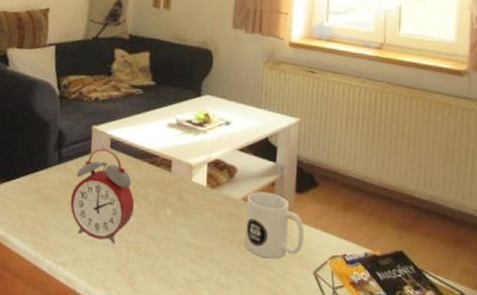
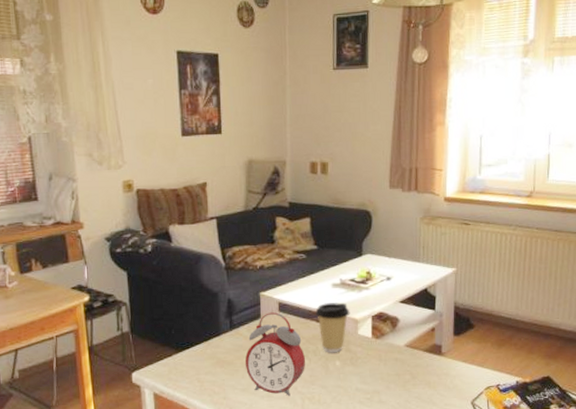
coffee cup: none [148,144,185,200] -> present [315,302,350,353]
mug: present [245,192,305,259] -> none [409,337,463,395]

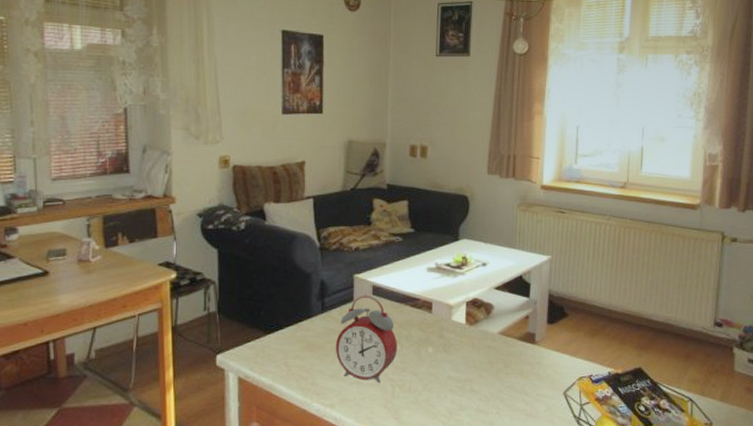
coffee cup: present [315,302,350,353] -> none [409,287,445,339]

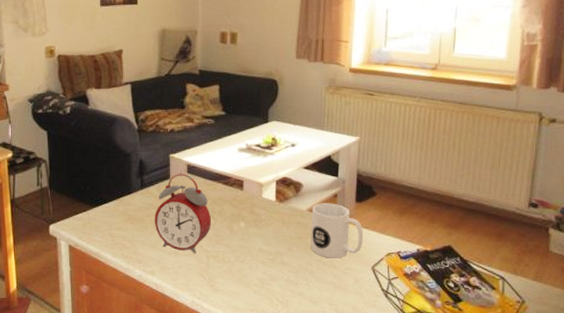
mug: none [502,325,556,384] -> present [311,203,364,258]

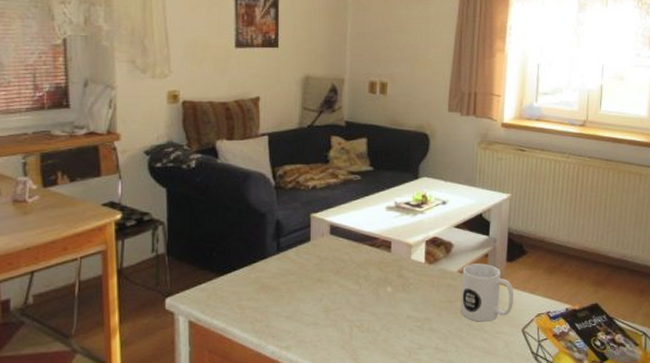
alarm clock: present [154,174,211,253] -> none [291,235,355,323]

